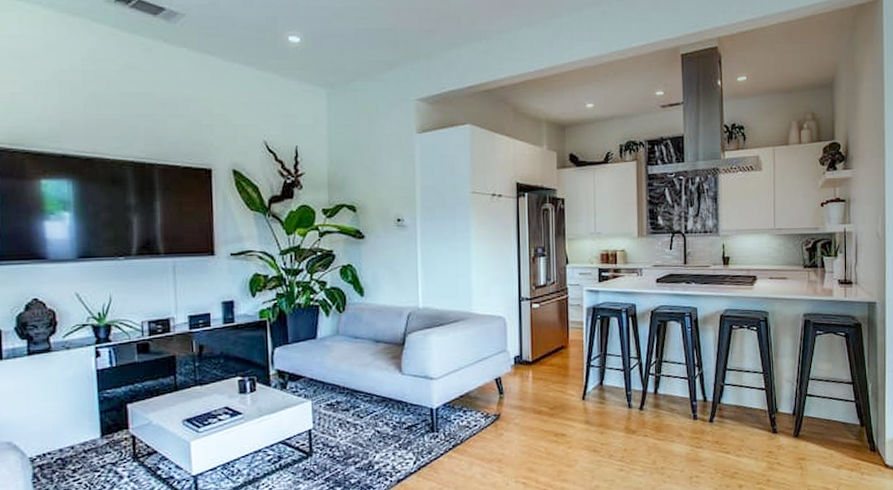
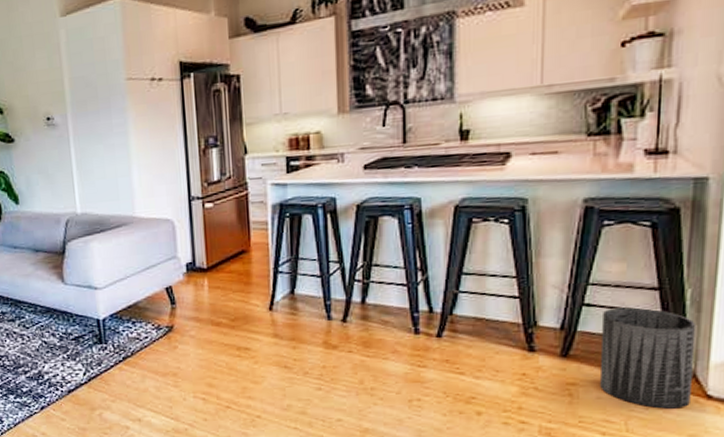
trash can: none [819,397,876,477] -> present [600,307,695,409]

